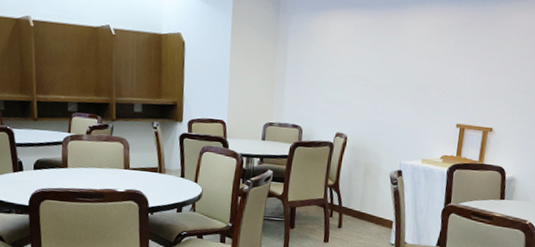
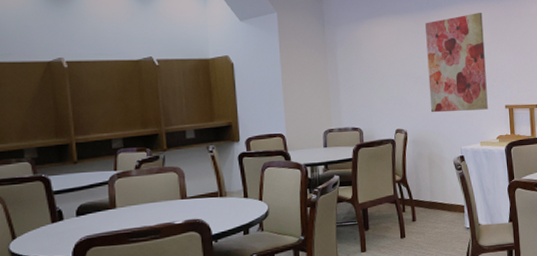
wall art: none [376,16,451,126] -> present [425,12,488,113]

